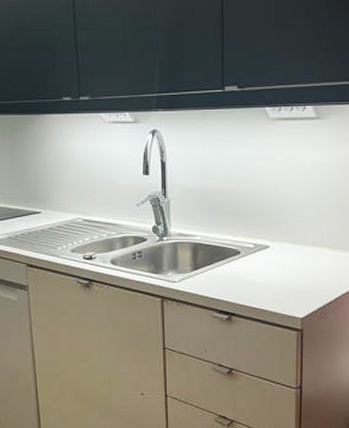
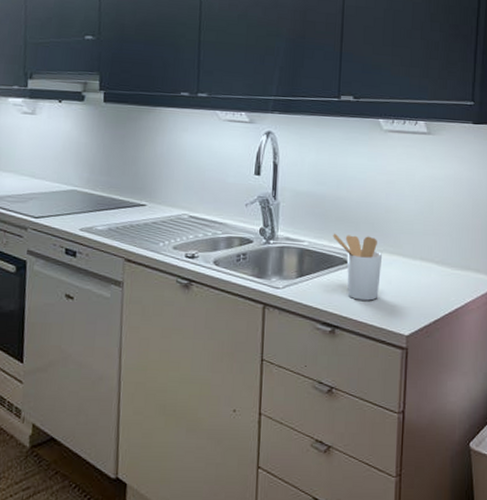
utensil holder: none [224,226,275,288] -> present [333,233,383,301]

